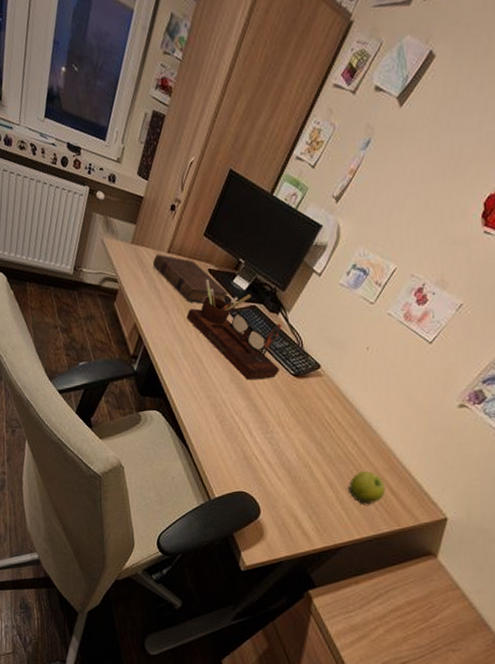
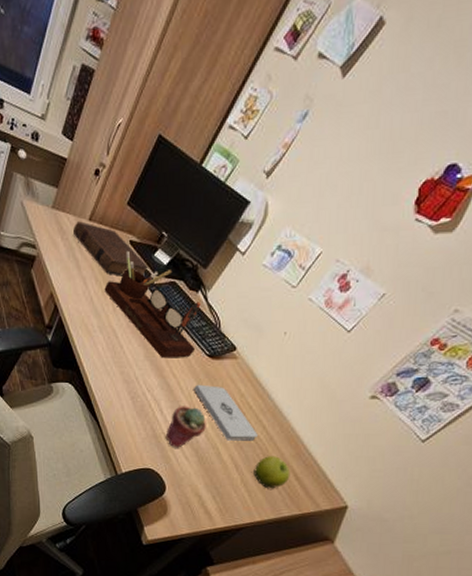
potted succulent: none [256,426,297,469] -> present [165,406,206,448]
notepad: none [282,403,349,459] -> present [194,384,258,441]

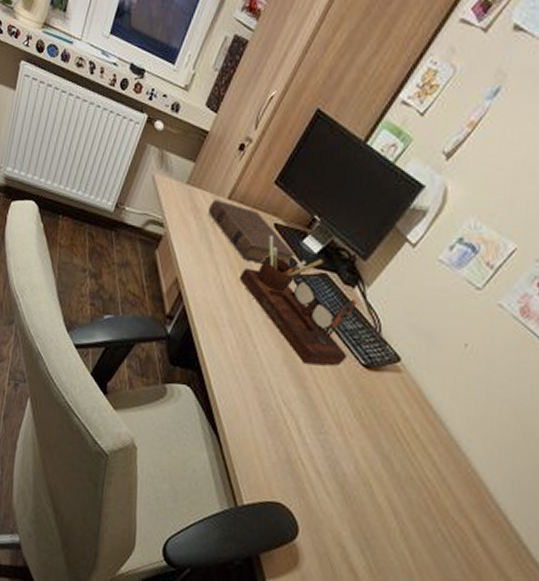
potted succulent: present [165,406,206,448] -> none [302,425,357,480]
notepad: present [194,384,258,441] -> none [343,400,425,481]
fruit: present [254,456,291,489] -> none [418,503,470,549]

